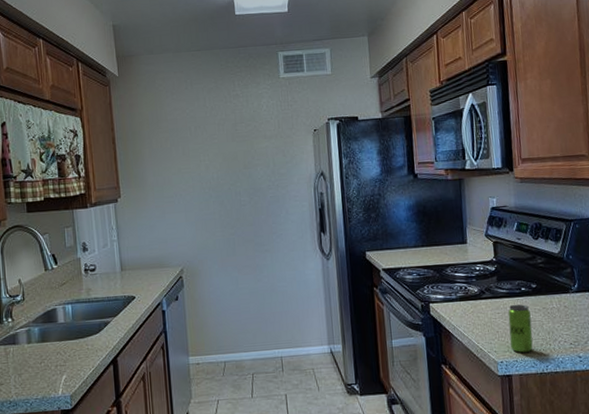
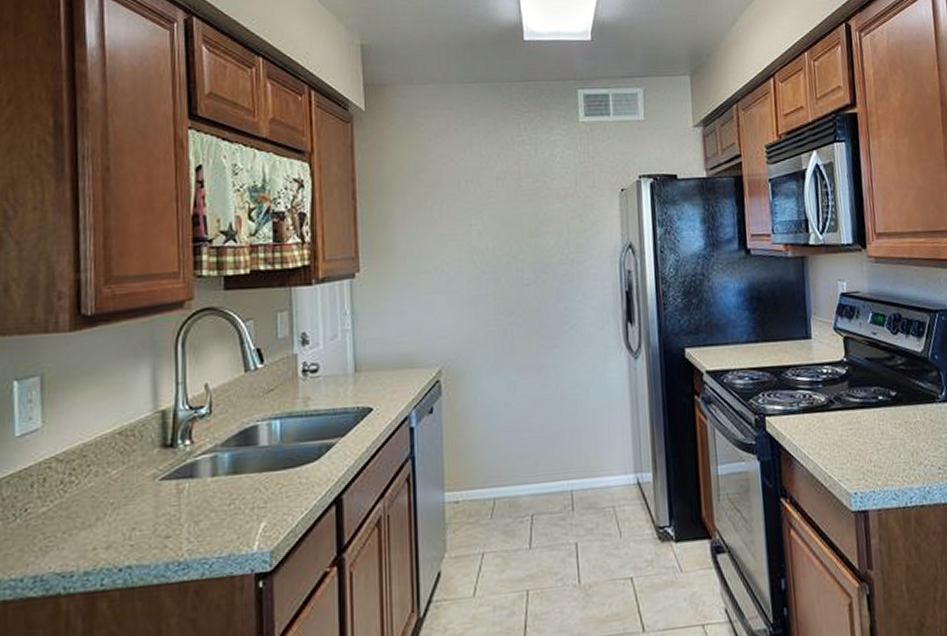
beverage can: present [508,304,533,353] -> none [862,417,894,482]

